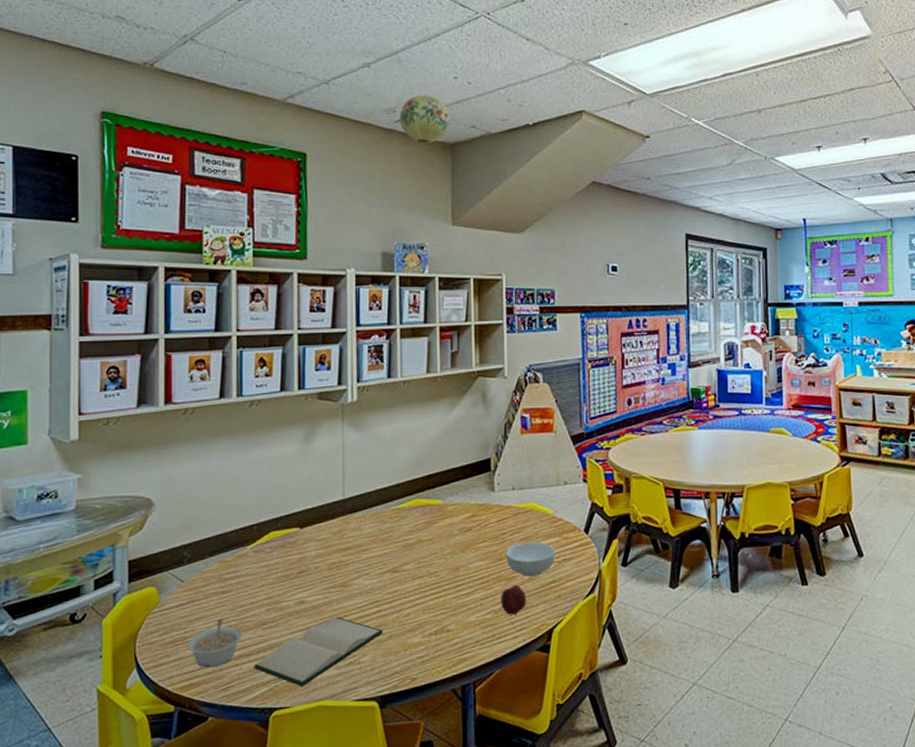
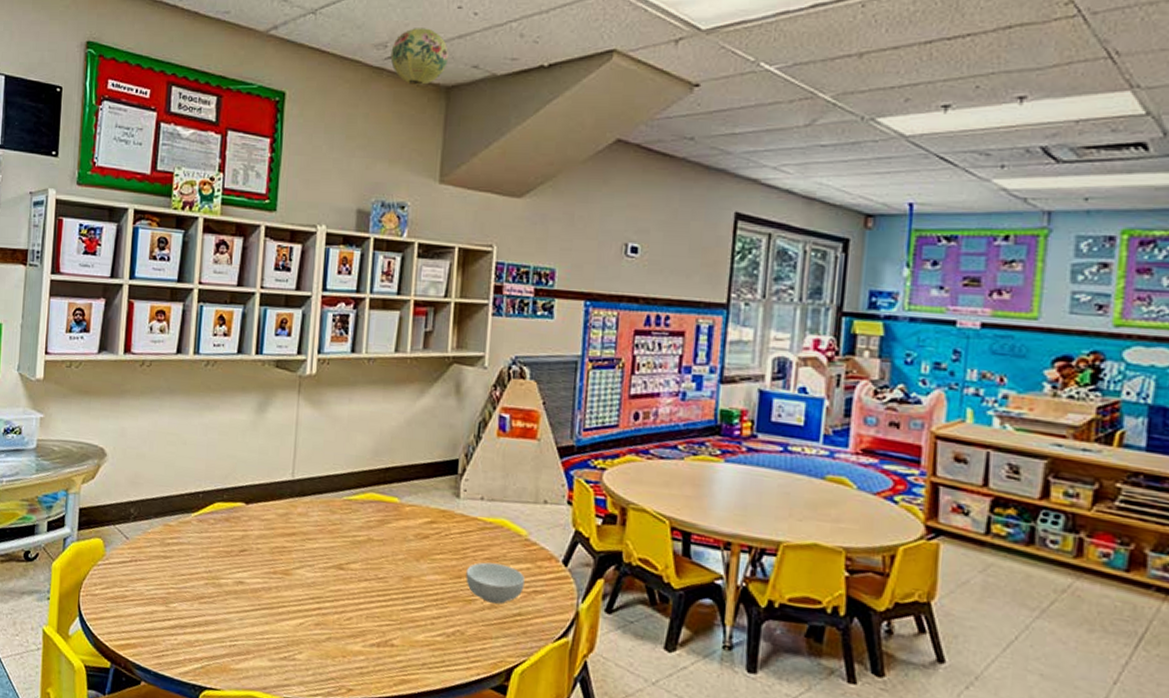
legume: present [188,618,242,668] -> none [127,583,180,632]
hardback book: present [254,616,383,686] -> none [188,605,322,671]
apple: present [501,584,527,616] -> none [454,608,486,645]

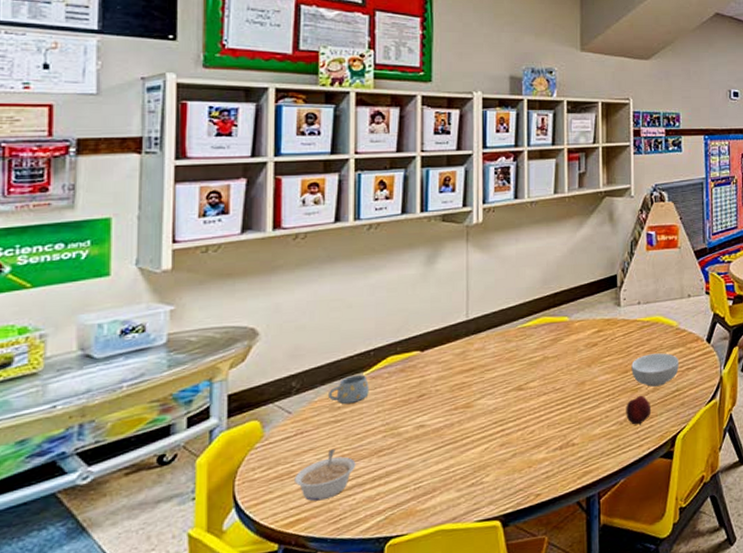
legume: none [127,583,180,632] -> present [294,448,356,501]
mug: none [159,514,196,543] -> present [327,374,369,404]
apple: none [454,608,486,645] -> present [626,395,652,426]

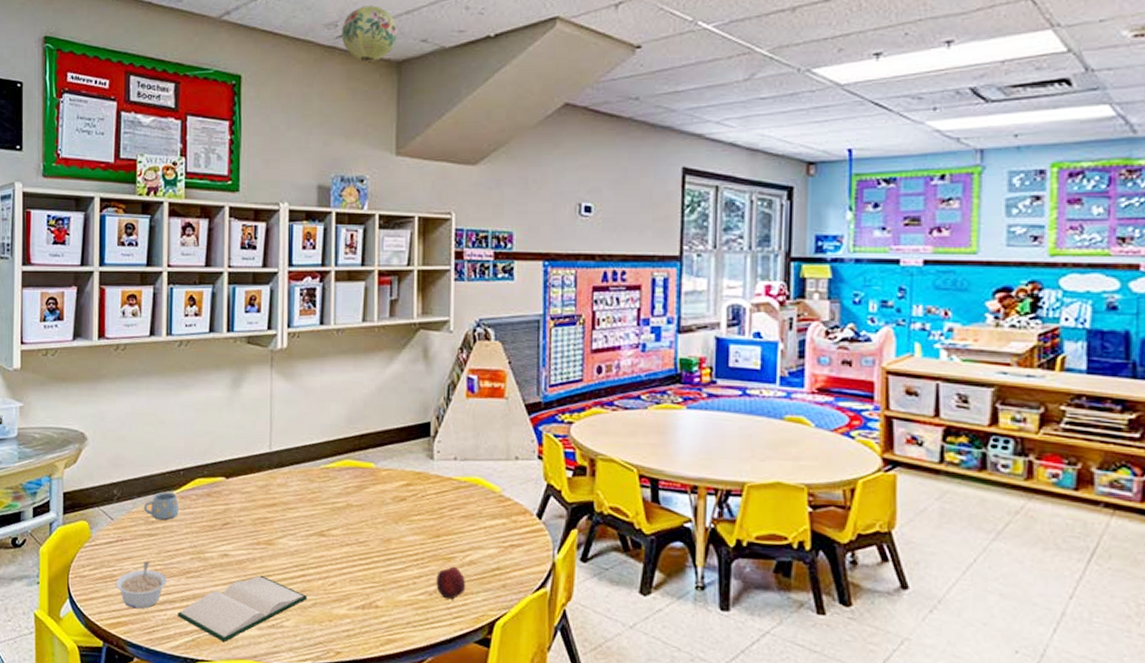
hardback book: none [368,438,507,512] -> present [178,575,308,642]
cereal bowl: present [631,353,679,387] -> none [444,520,501,560]

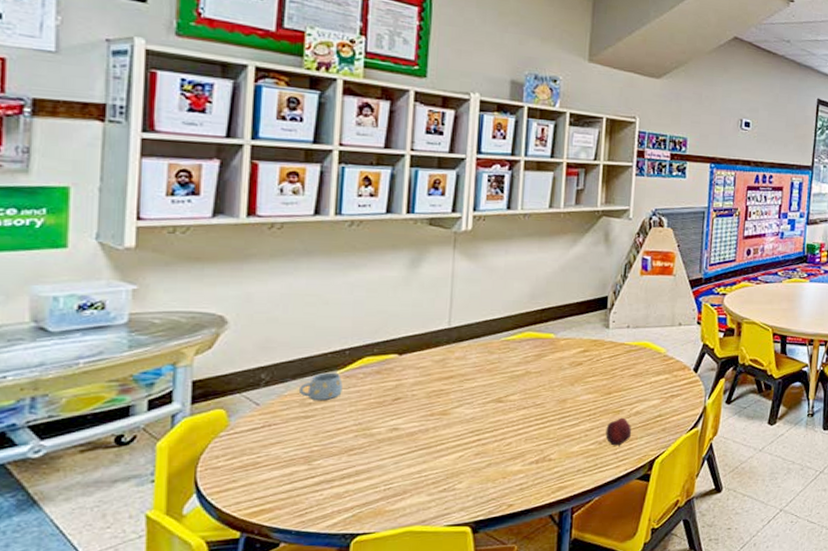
legume: present [116,561,167,609] -> none [260,443,325,494]
hardback book: present [178,575,308,642] -> none [336,444,482,512]

